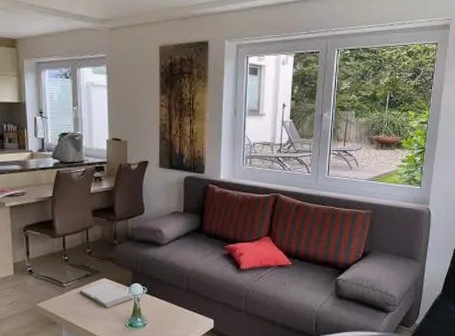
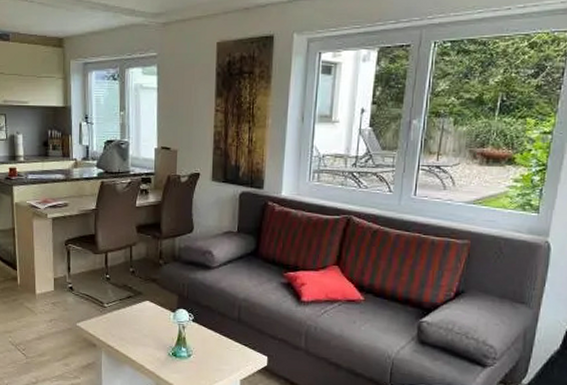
book: present [79,283,133,308] -> none [121,306,177,334]

